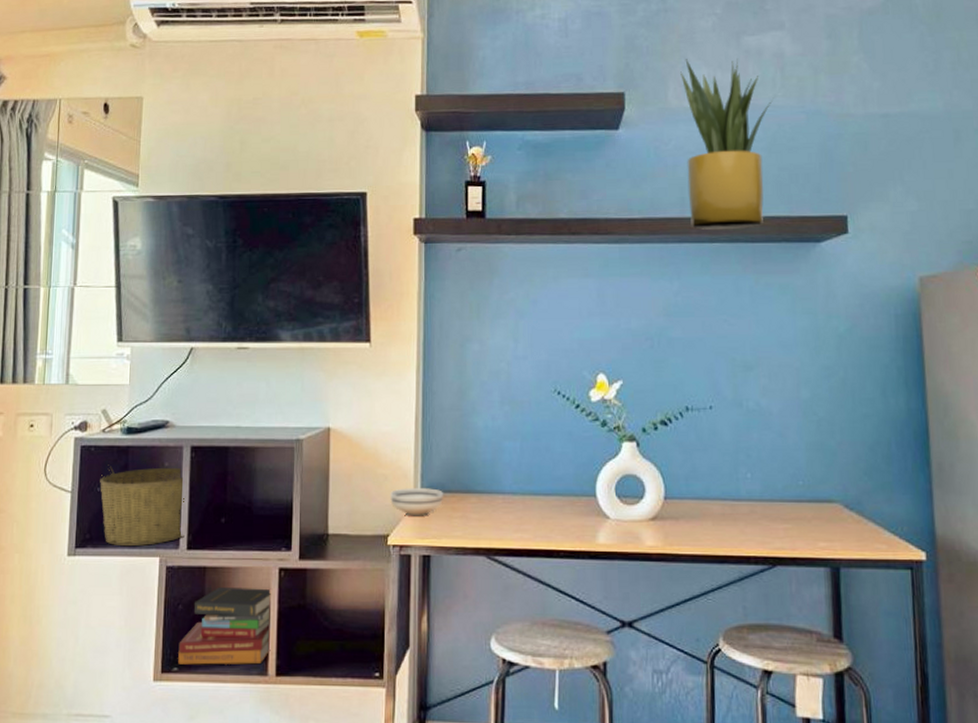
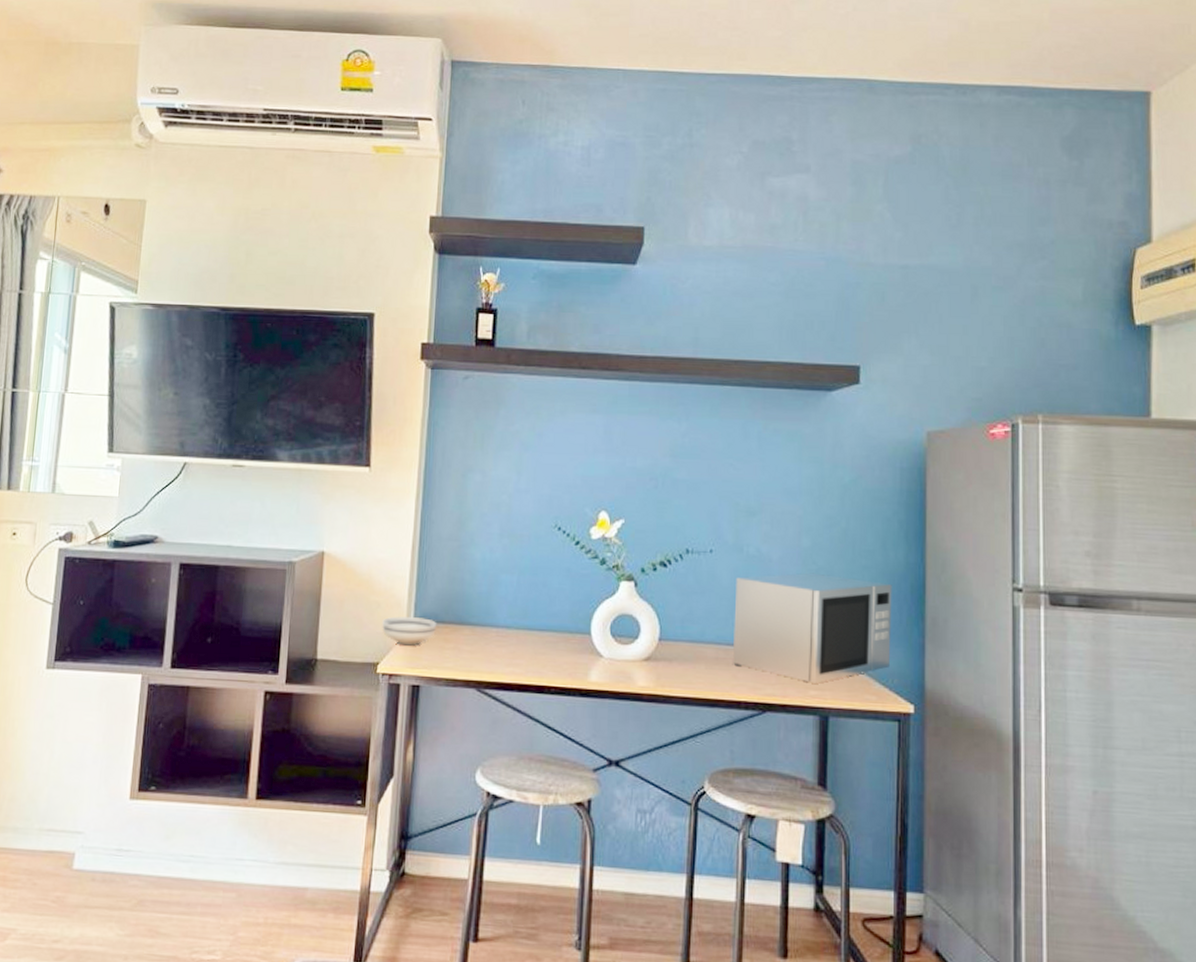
basket: present [100,464,184,547] -> none [83,578,171,663]
books: present [178,588,271,665] -> none [156,708,255,787]
planter: present [680,58,774,230] -> none [702,197,794,373]
microwave: none [737,424,898,535] -> present [732,572,892,684]

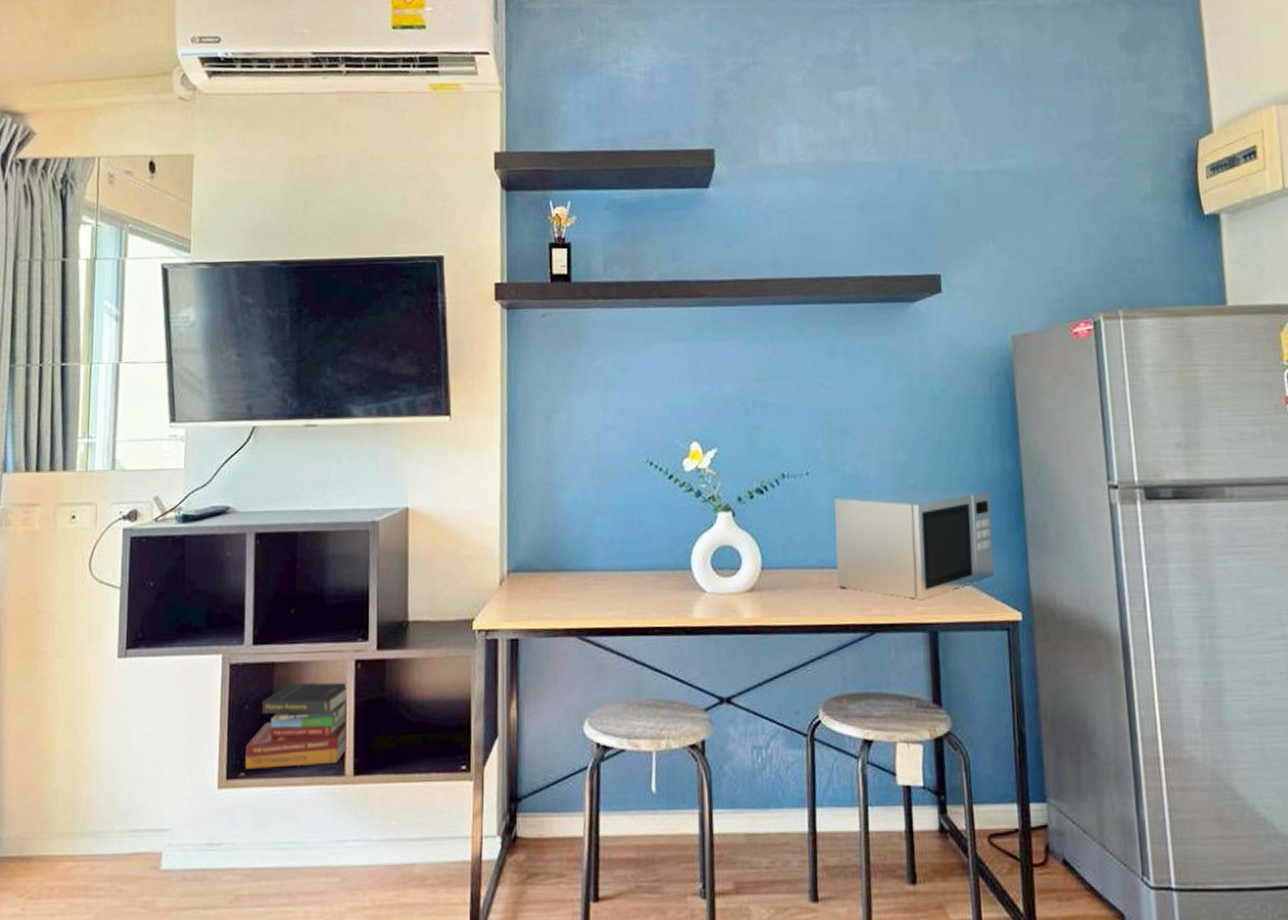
books: none [156,708,255,787] -> present [245,682,348,769]
bowl: present [381,616,437,646] -> none [473,568,532,598]

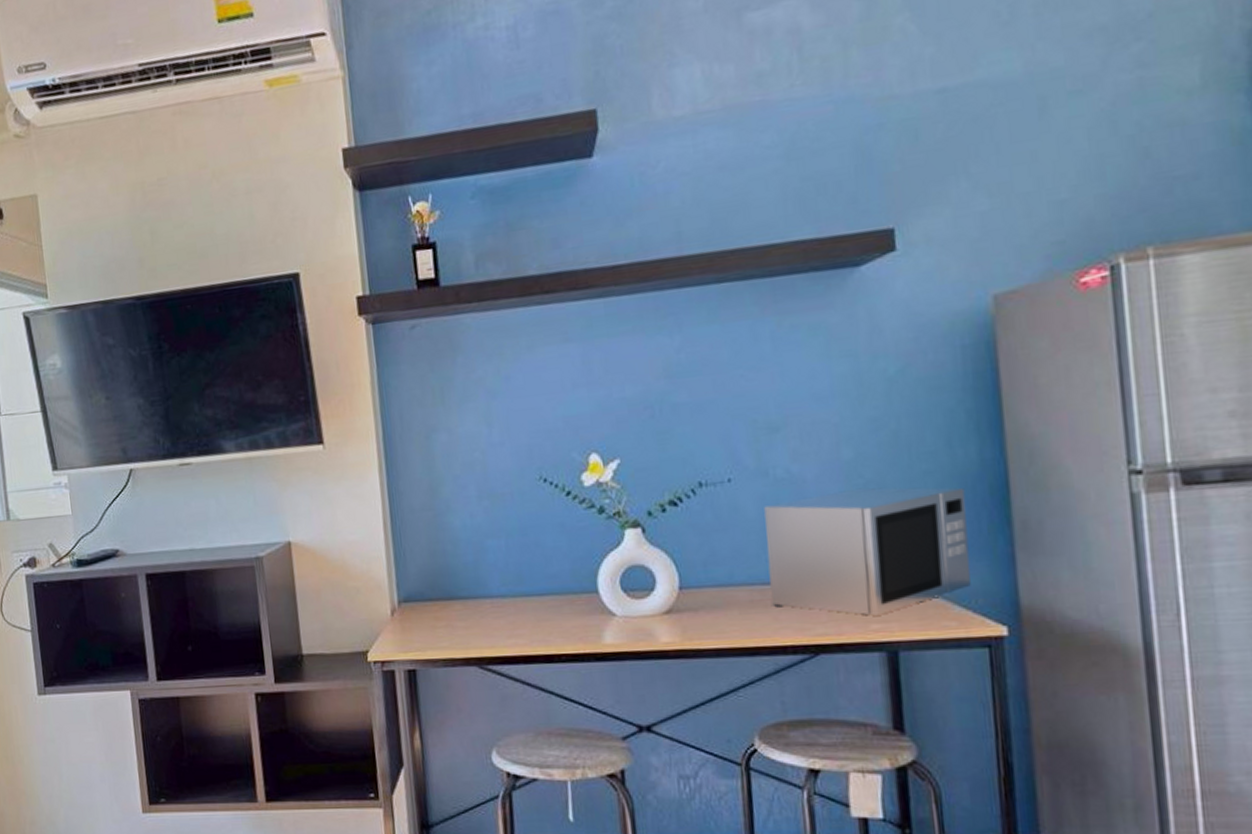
books: present [245,682,348,769] -> none [162,715,258,796]

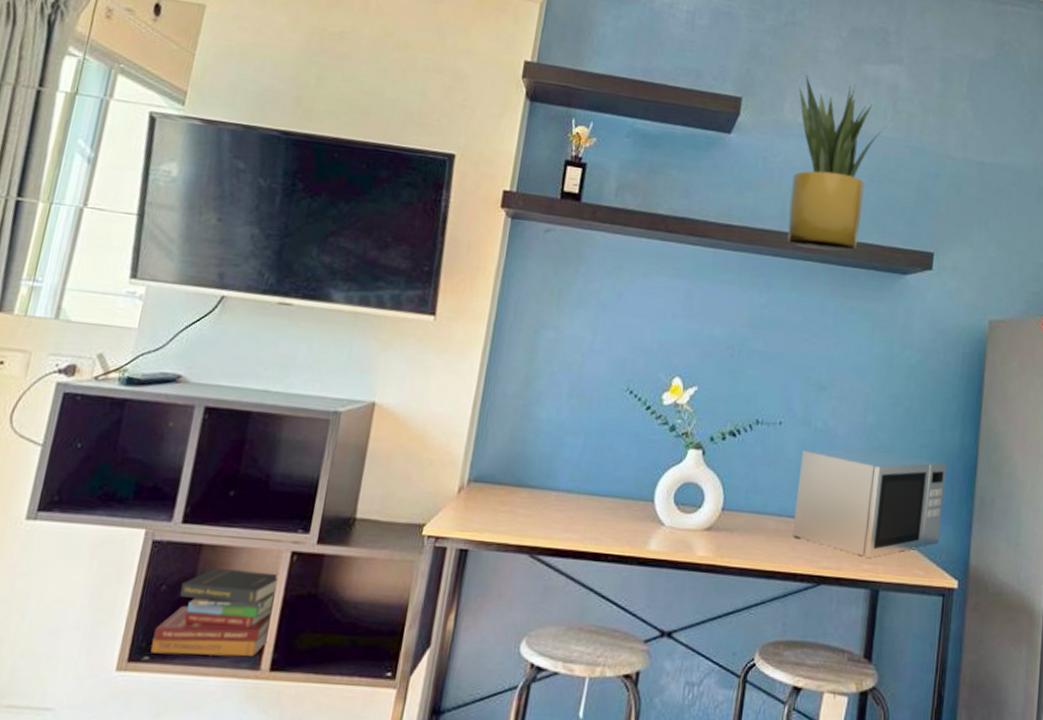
books: none [162,715,258,796] -> present [150,568,278,657]
planter: none [666,43,790,269] -> present [787,75,883,252]

